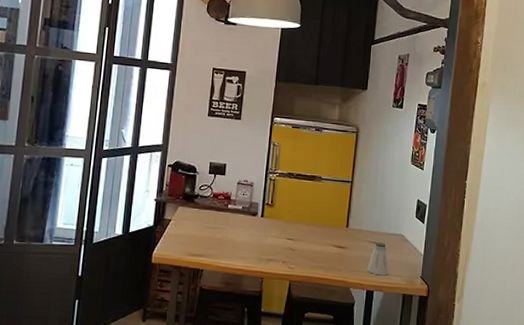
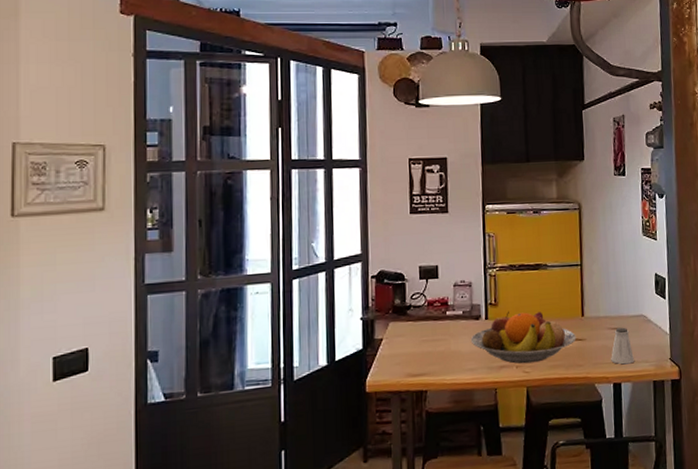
fruit bowl: none [246,212,339,261] -> present [470,311,576,364]

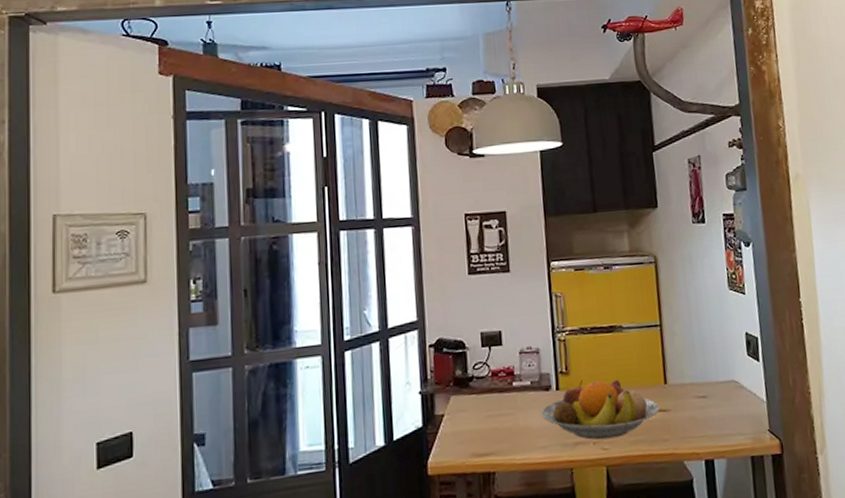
saltshaker: present [611,327,634,365] -> none [700,395,727,439]

